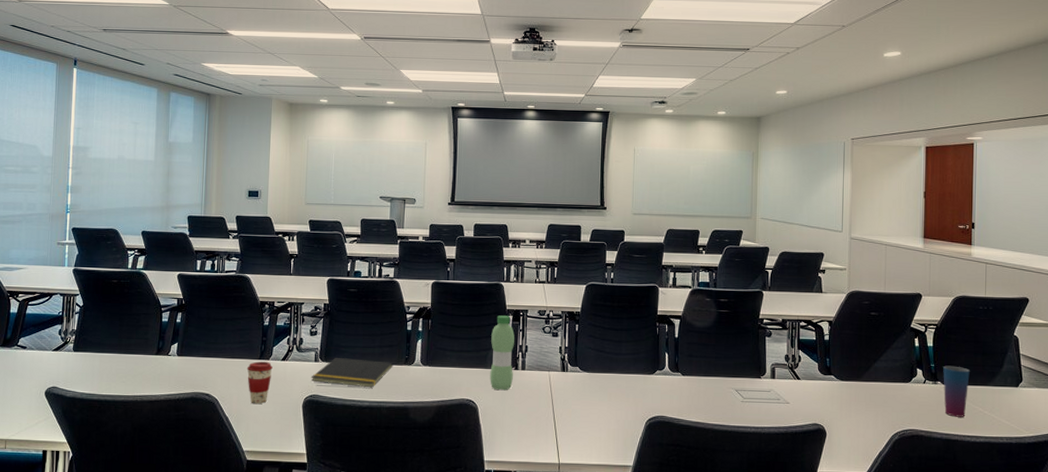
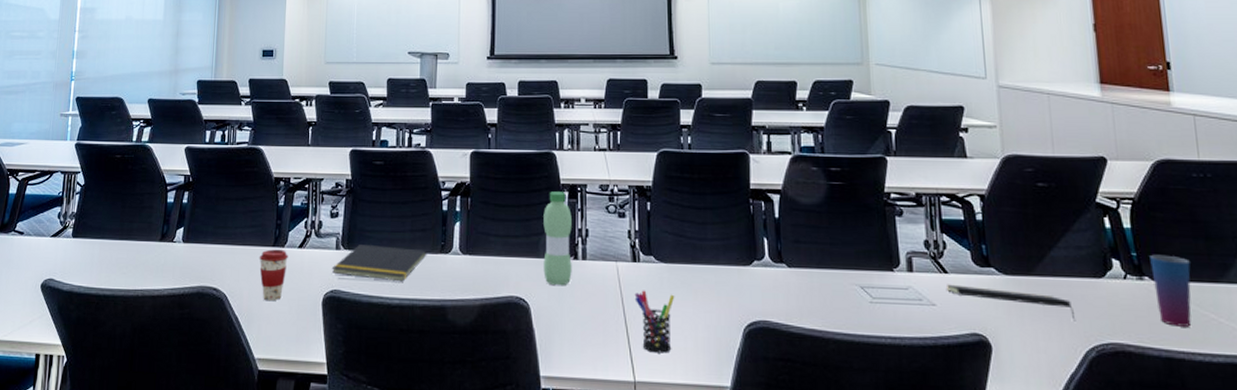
pen holder: none [562,393,594,442] -> present [634,290,675,353]
notepad: none [799,388,887,414] -> present [947,284,1076,322]

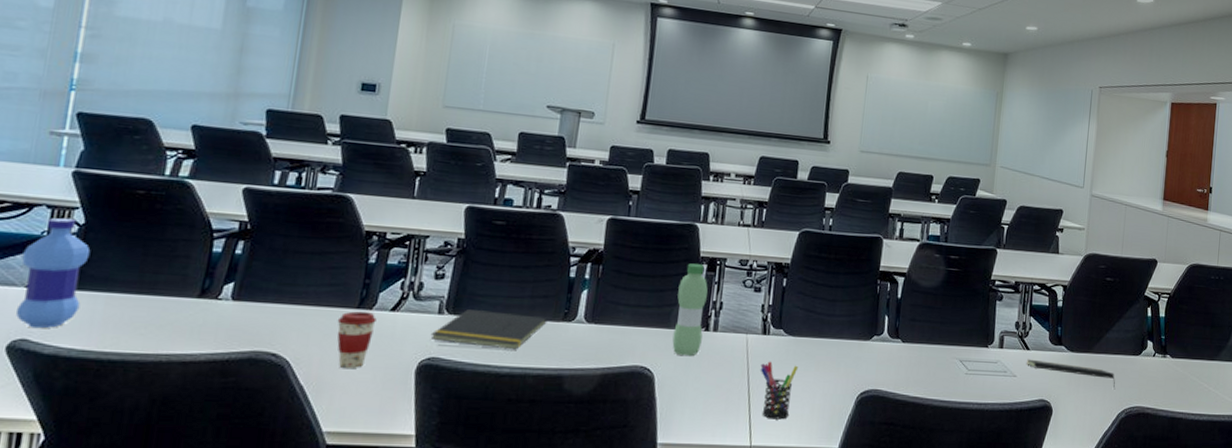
water bottle: none [45,180,89,270] -> present [15,217,91,329]
cup: present [1150,254,1192,327] -> none [1171,338,1198,394]

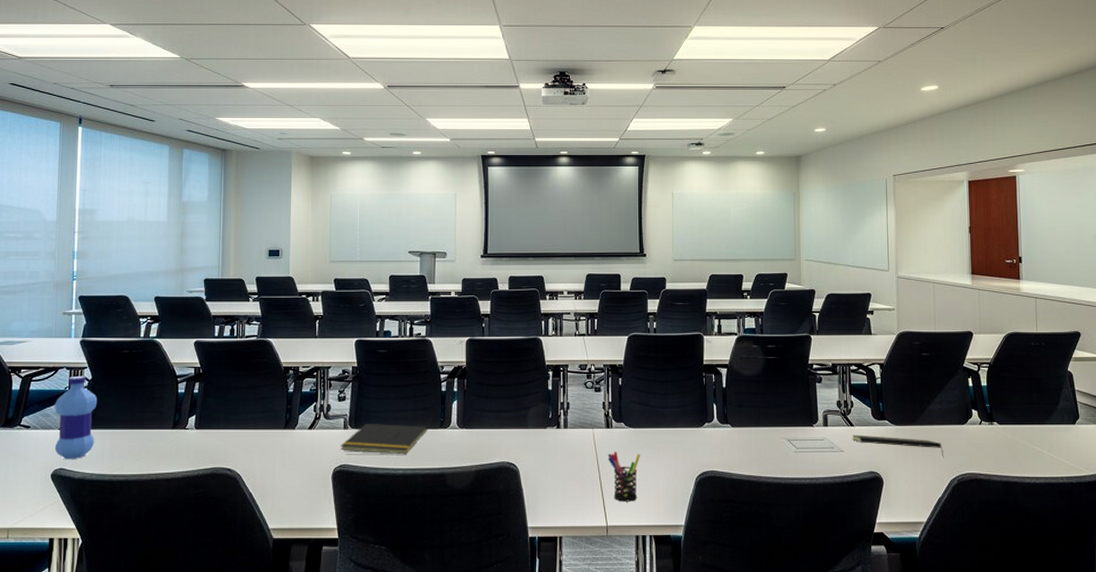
coffee cup: present [337,311,377,369] -> none [270,431,299,478]
water bottle: present [672,263,708,357] -> none [531,372,555,451]

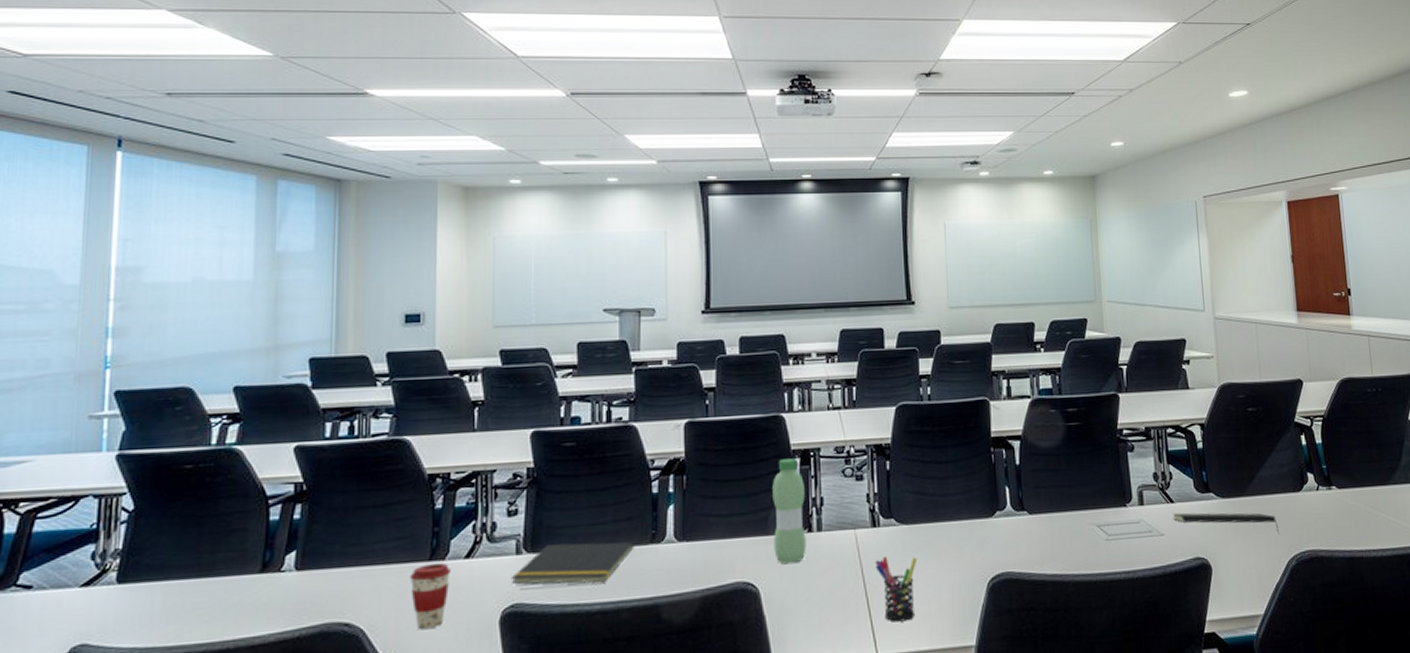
water bottle: present [54,375,98,460] -> none [72,505,143,631]
coffee cup: none [270,431,299,478] -> present [409,563,451,630]
water bottle: none [531,372,555,451] -> present [772,458,806,565]

